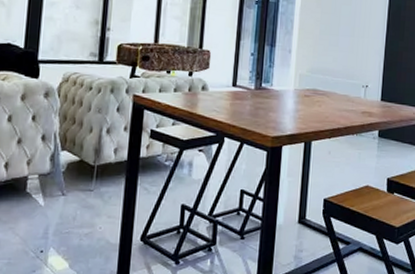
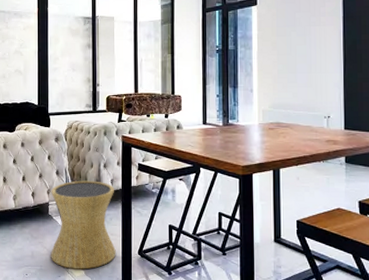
side table: none [24,148,117,261] -> present [51,180,116,270]

